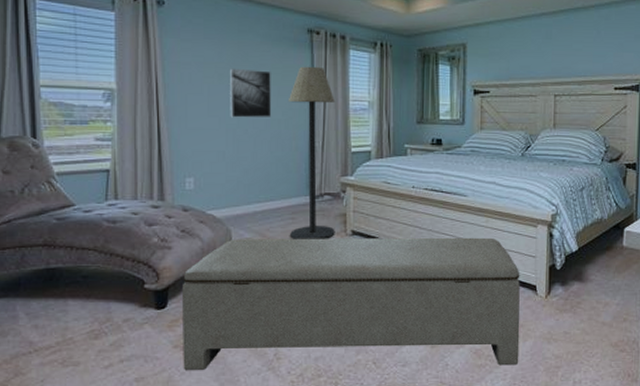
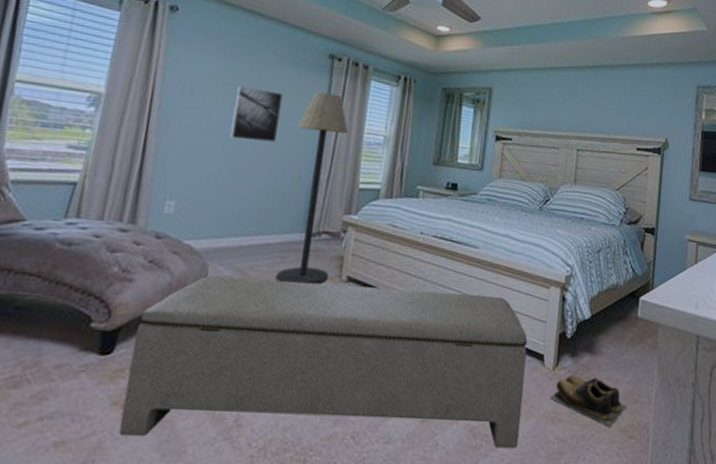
shoes: none [544,300,616,343] -> present [550,374,626,427]

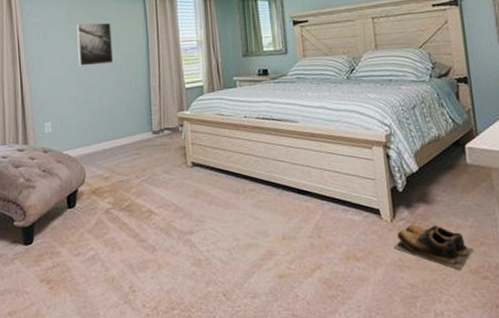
bench: present [119,275,528,449] -> none [45,162,372,305]
floor lamp: present [276,91,349,284] -> none [127,14,177,173]

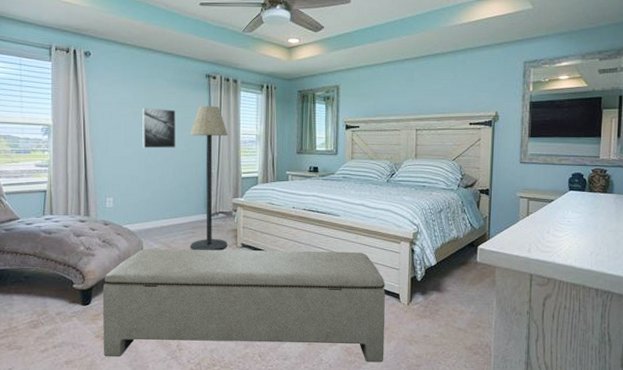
bench: none [45,162,372,305] -> present [102,249,386,363]
floor lamp: none [127,14,177,173] -> present [190,105,229,251]
shoes: present [393,224,473,270] -> none [406,308,470,346]

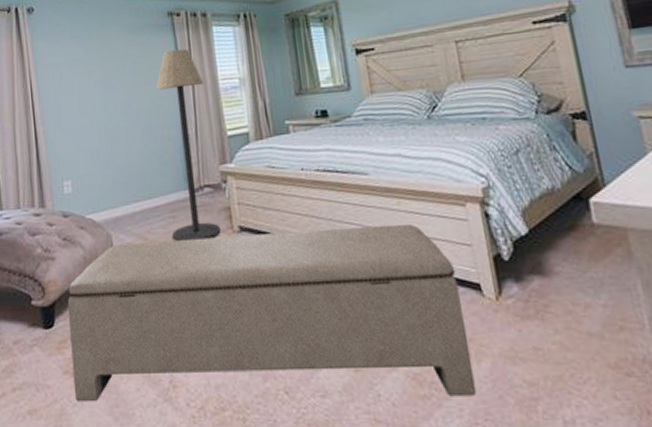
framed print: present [142,107,176,149] -> none [97,60,141,114]

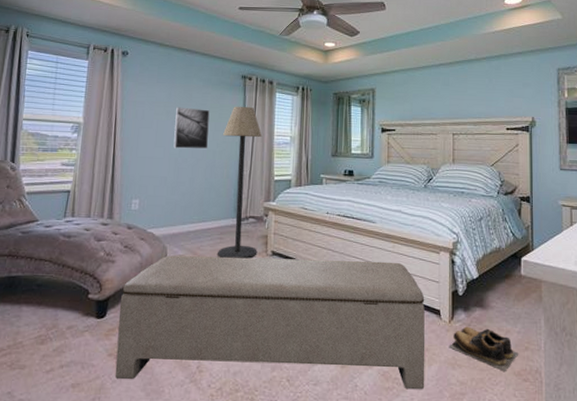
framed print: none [97,60,141,114] -> present [173,107,210,149]
shoes: none [501,303,610,363] -> present [449,326,518,371]

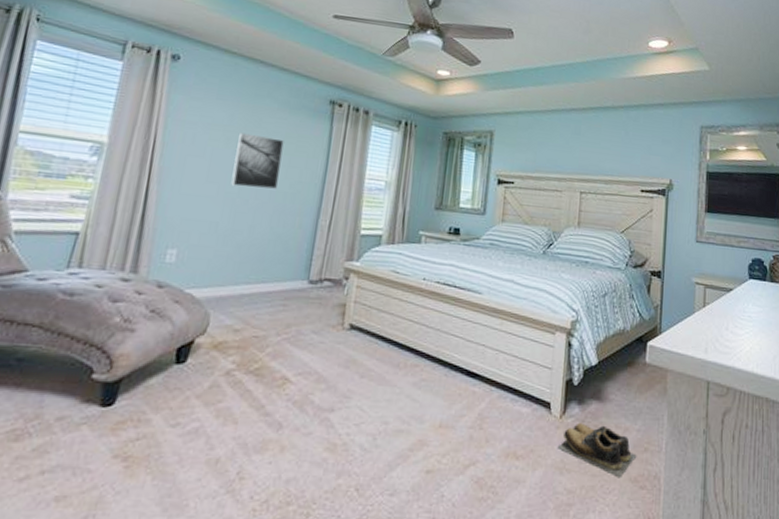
bench: present [115,255,425,390] -> none [120,325,534,501]
floor lamp: present [218,106,263,259] -> none [278,137,350,333]

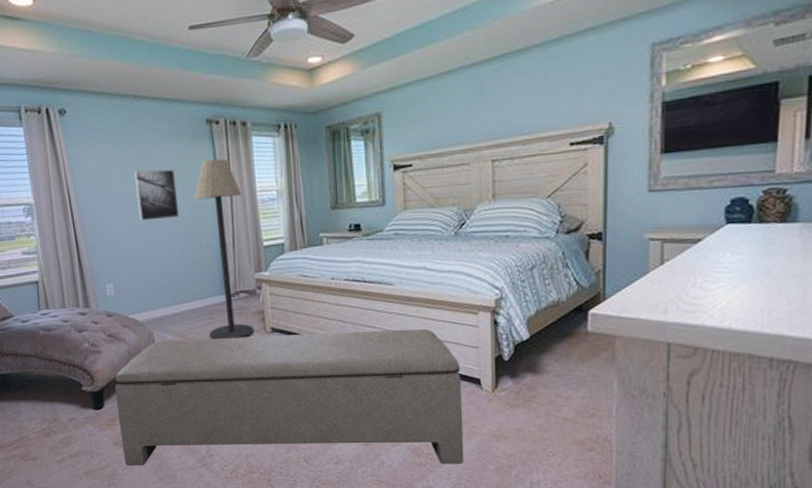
bench: none [120,325,534,501] -> present [114,328,464,466]
floor lamp: none [278,137,350,333] -> present [194,158,255,339]
shoes: present [557,422,636,477] -> none [492,394,581,441]

